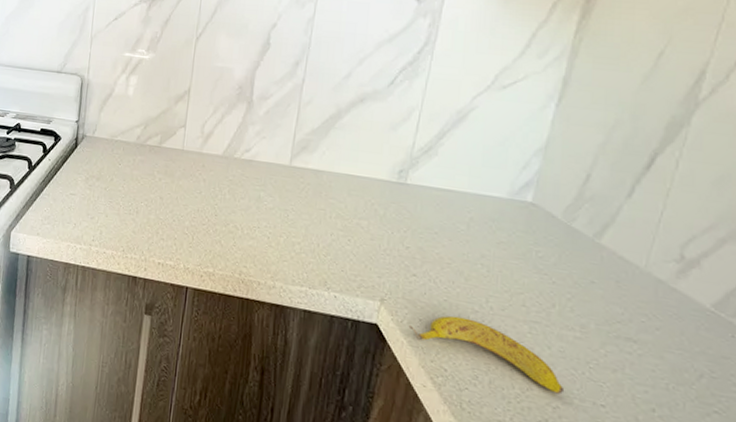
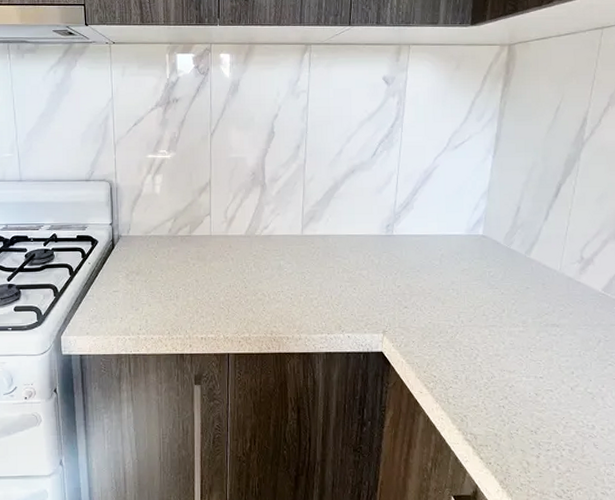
banana: present [408,315,565,395] -> none [405,333,516,376]

